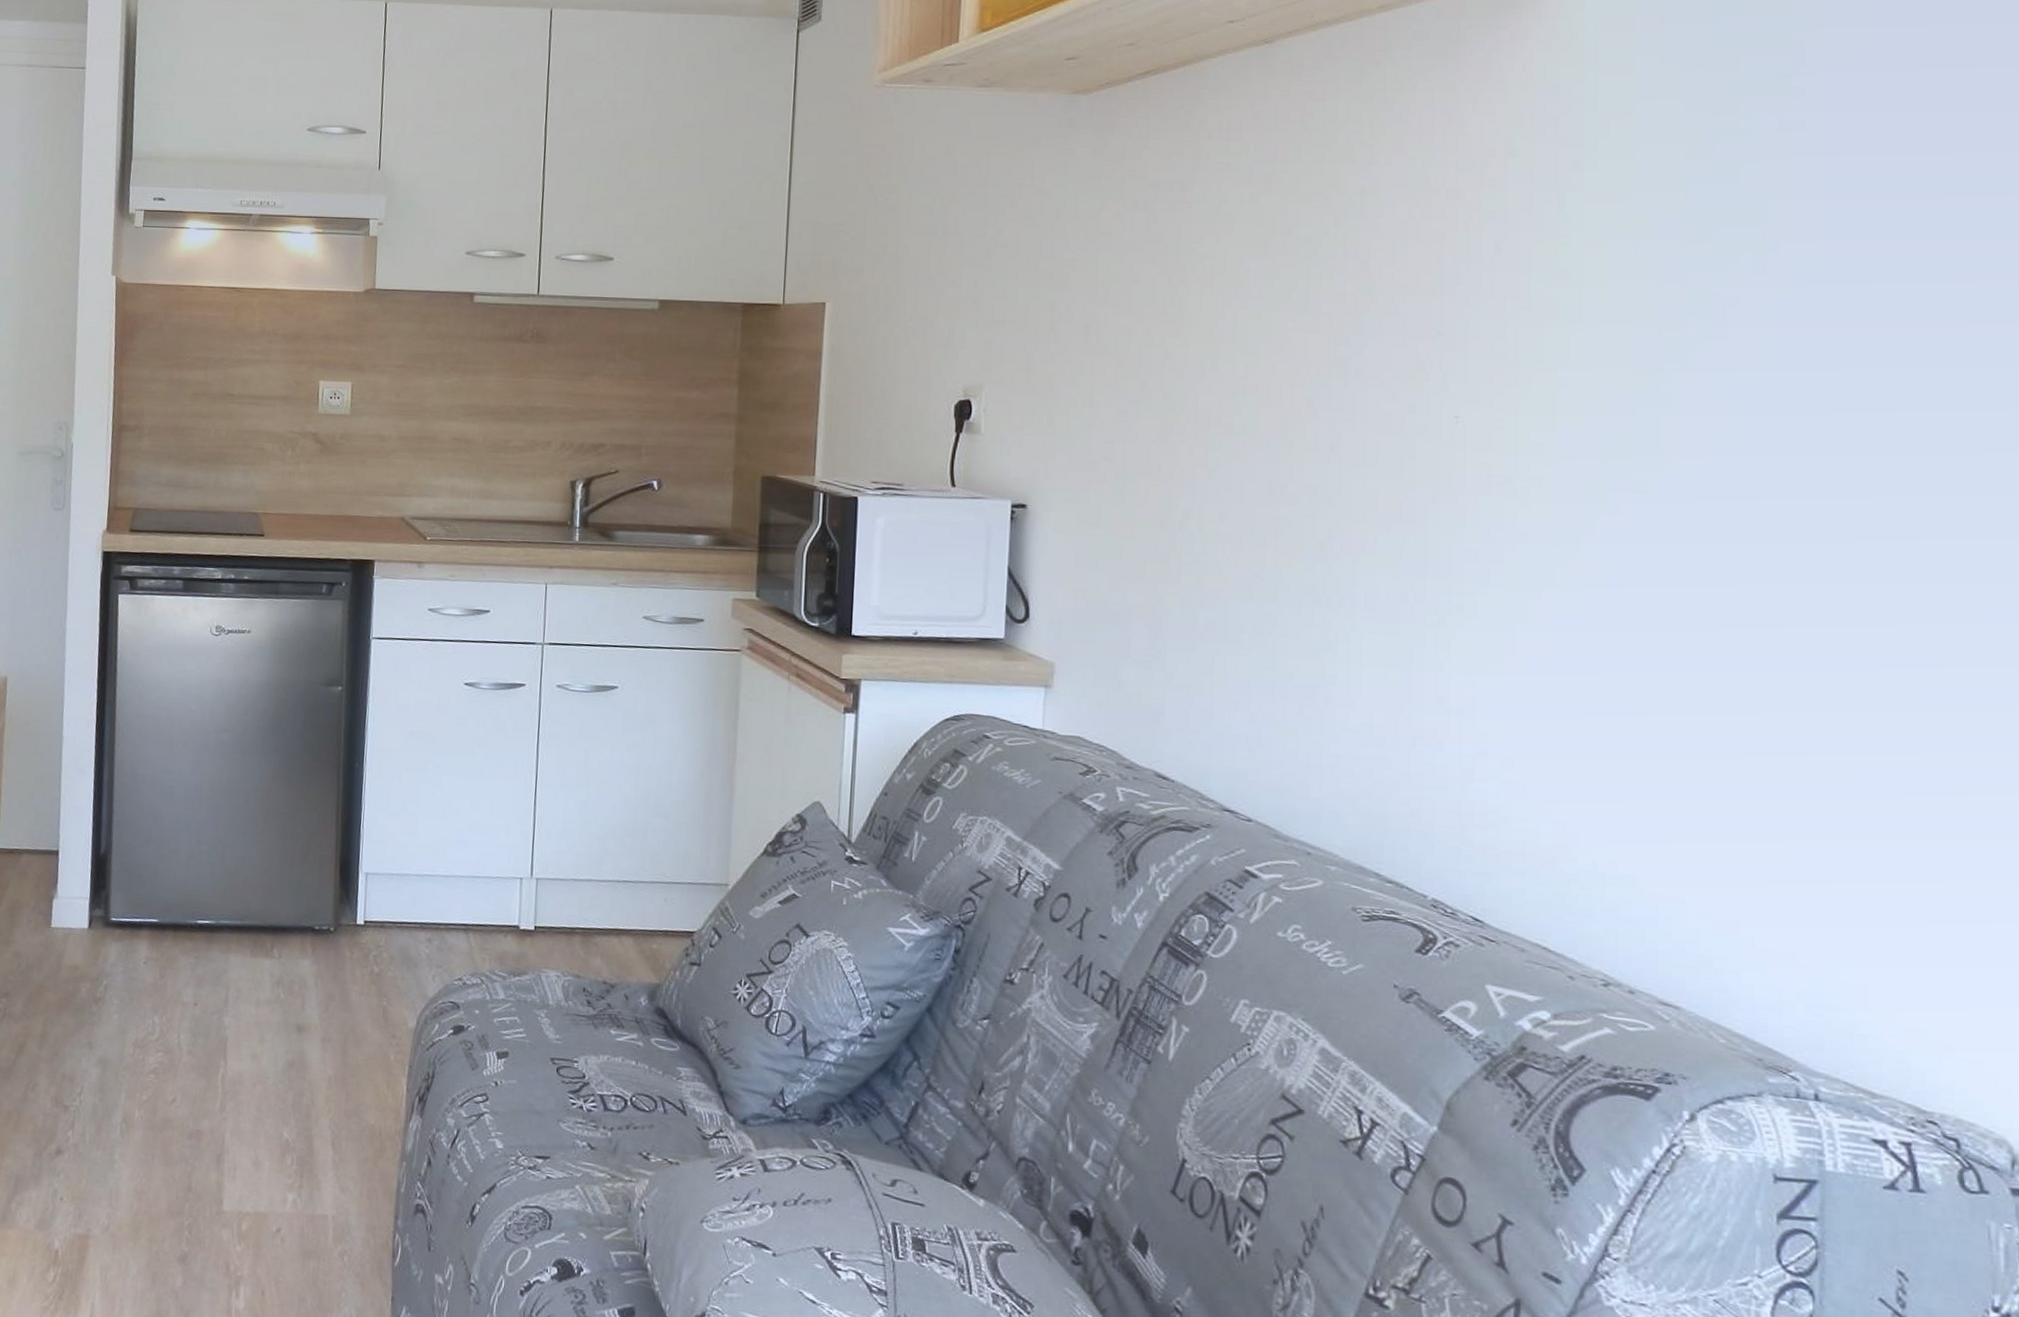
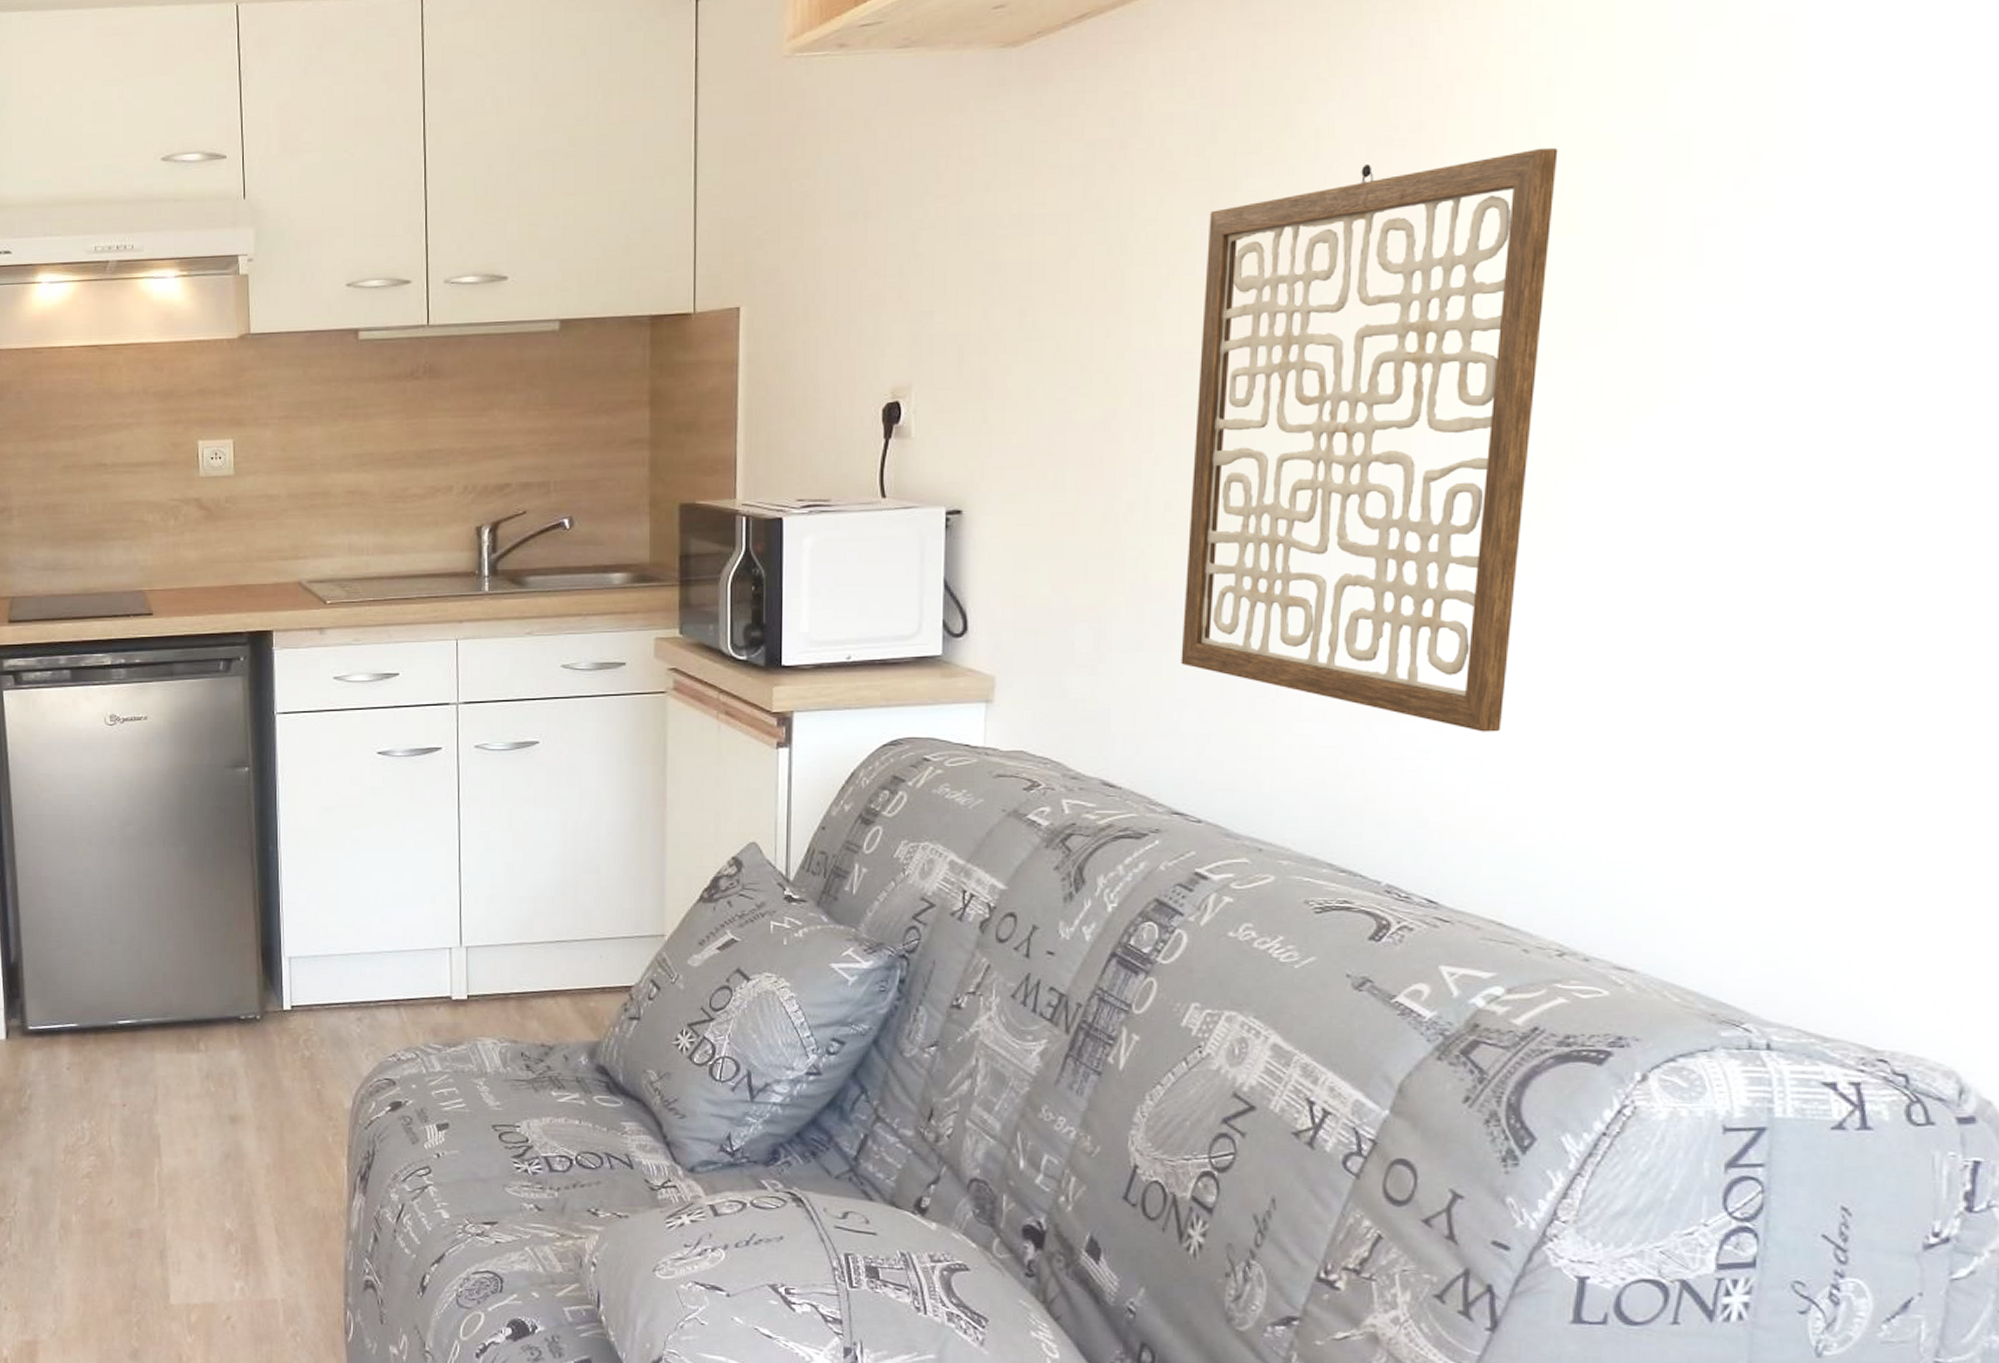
wall art: none [1232,222,1586,760] -> present [1181,148,1558,732]

